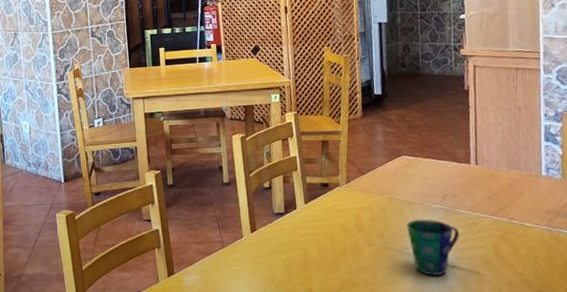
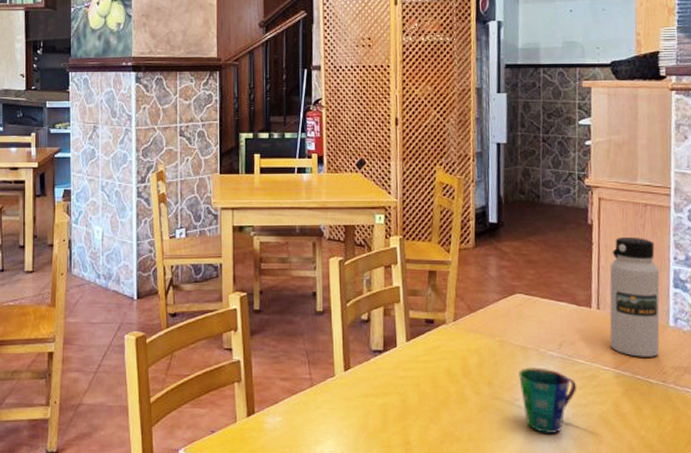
water bottle: none [486,98,534,205] -> present [609,236,660,357]

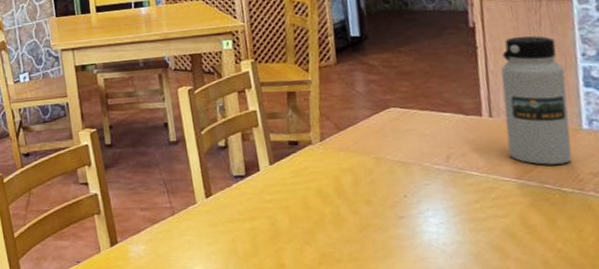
cup: present [519,367,577,434] -> none [401,182,473,251]

